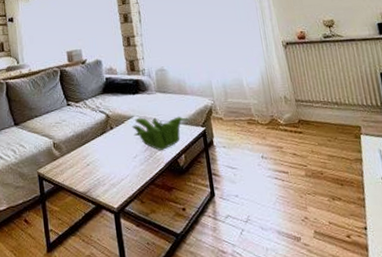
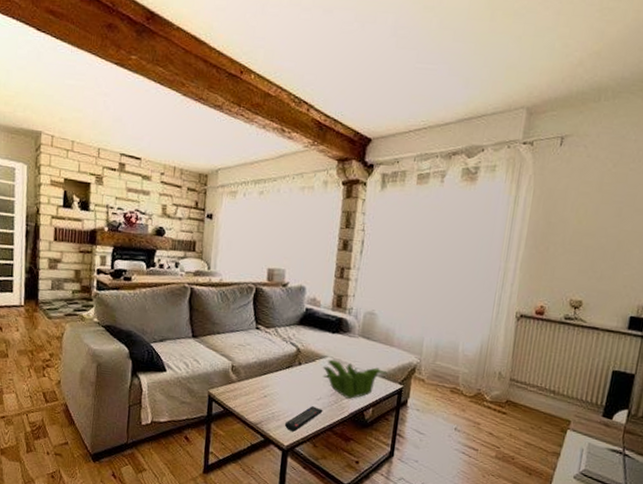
remote control: none [110,164,142,193] -> present [284,406,323,432]

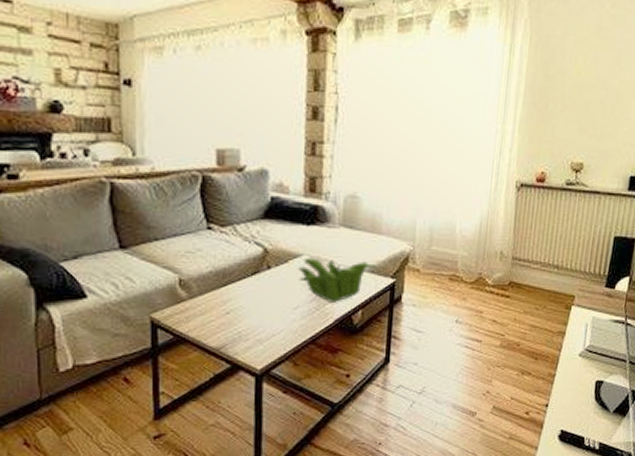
remote control: present [284,406,323,432] -> none [255,317,303,351]

